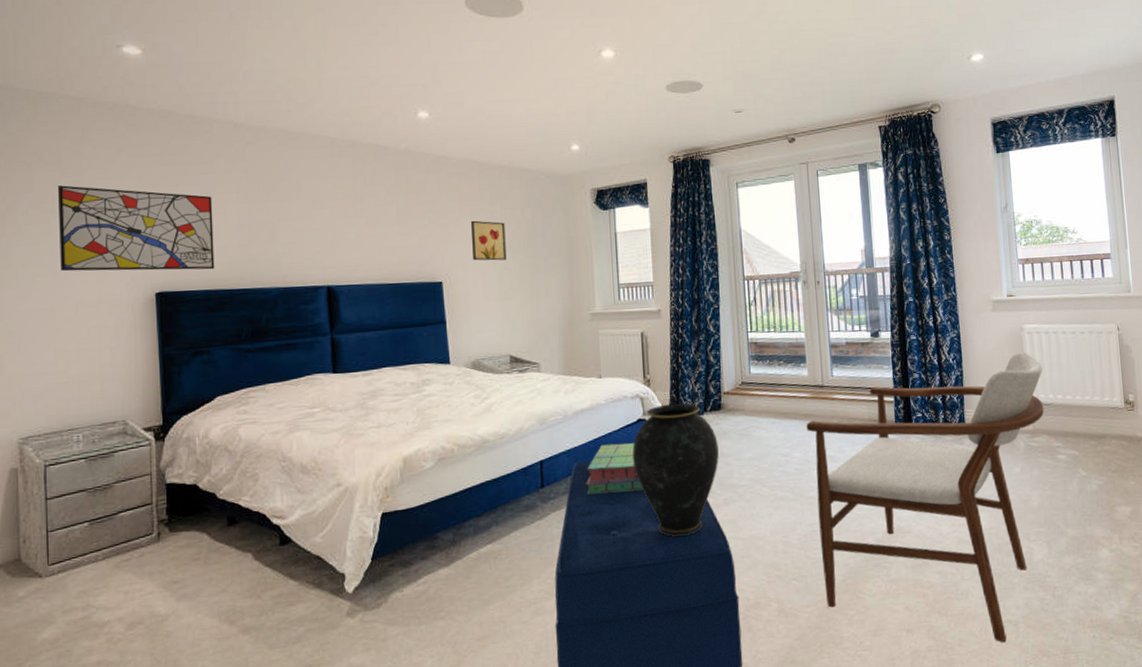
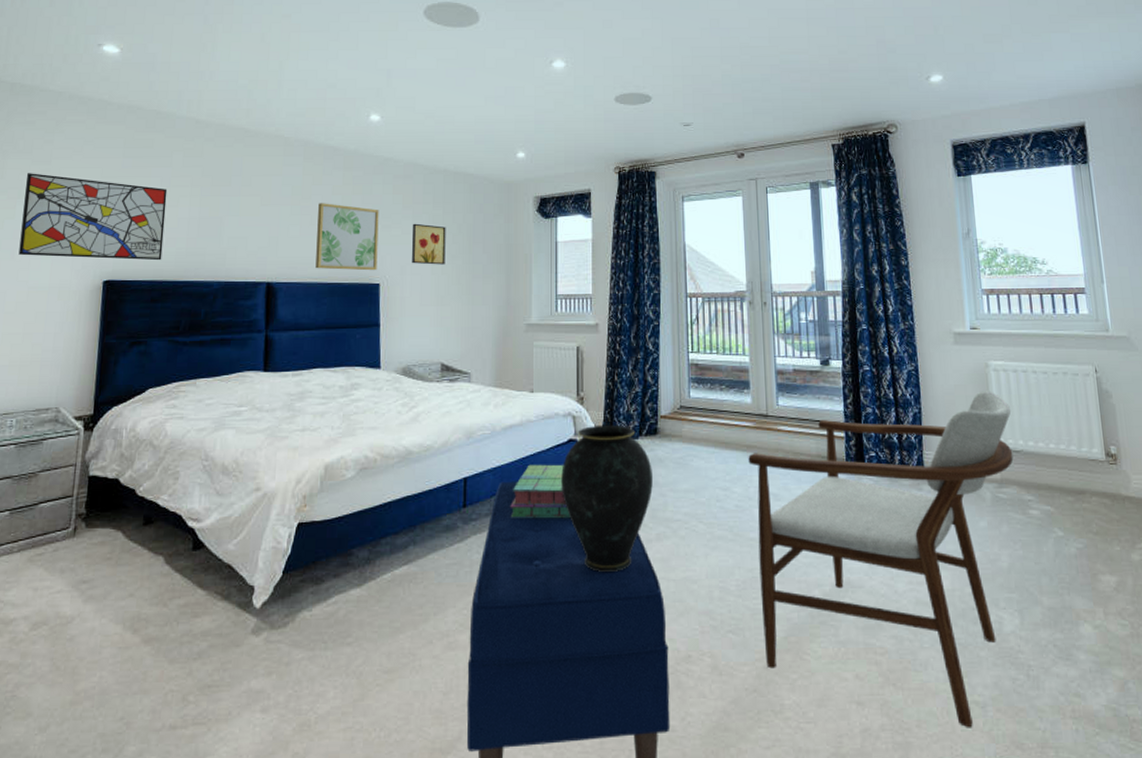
wall art: none [373,204,439,270] -> present [315,203,379,271]

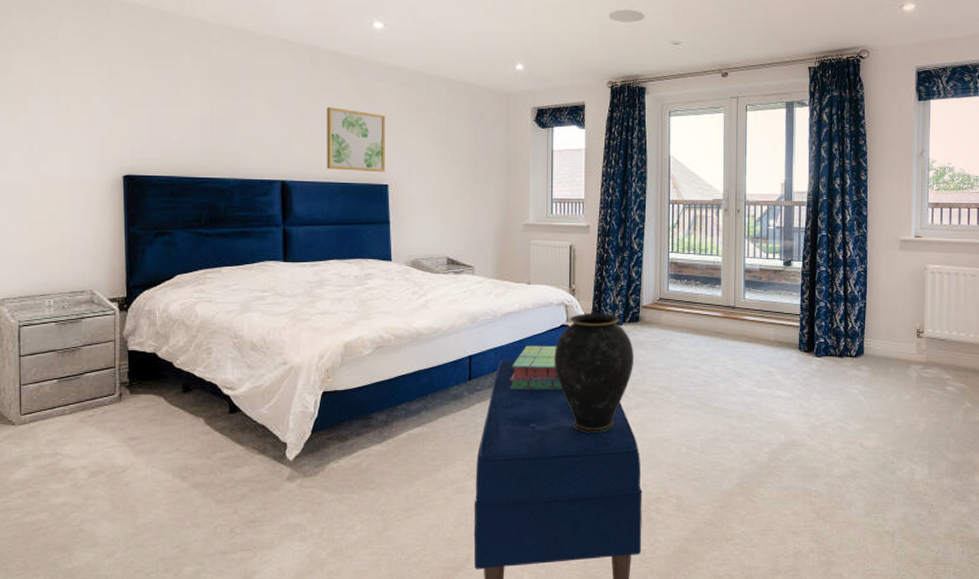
wall art: present [18,173,168,261] -> none [35,68,178,158]
wall art: present [412,223,446,265] -> none [418,129,449,169]
armchair: present [748,391,1014,728] -> none [716,290,941,551]

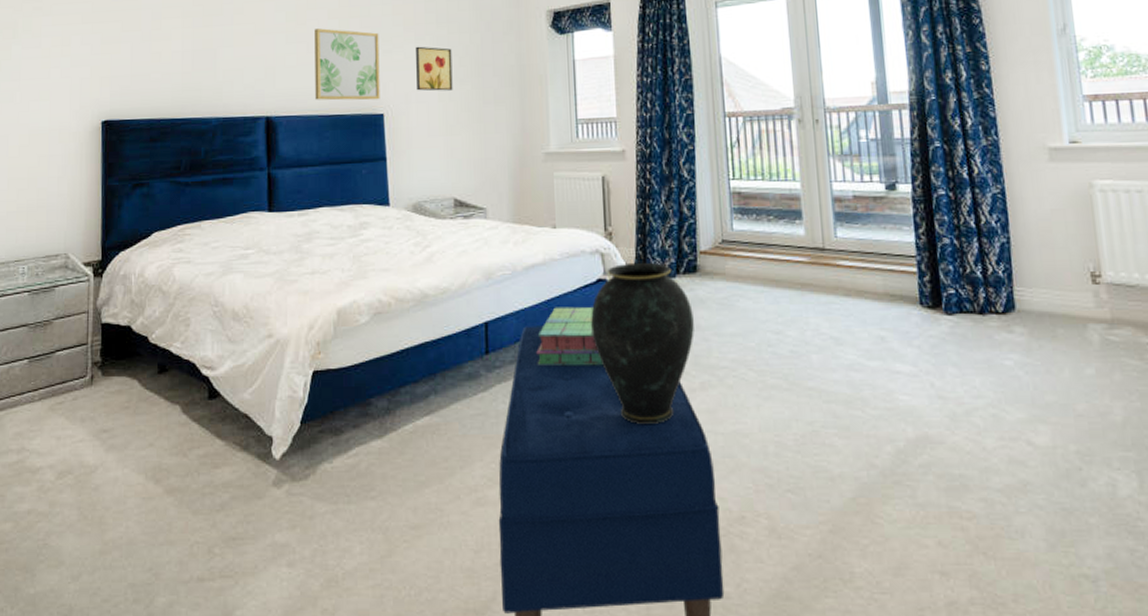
wall art: none [418,129,449,169] -> present [416,46,453,91]

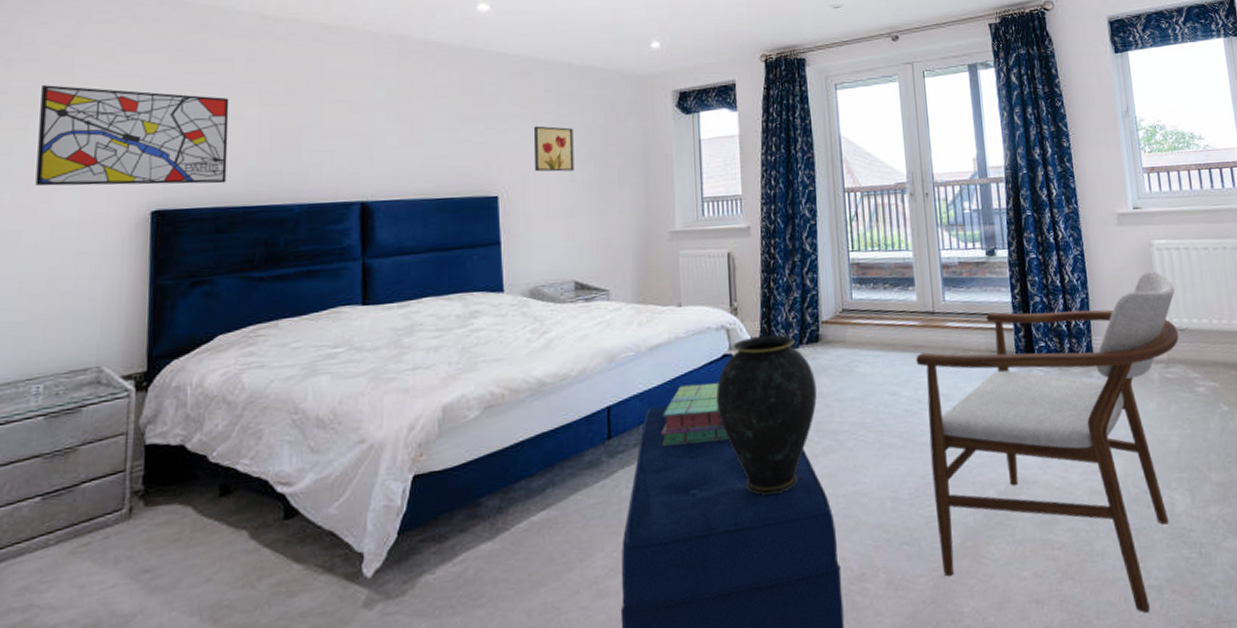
wall art: none [18,11,159,98] -> present [35,85,229,186]
wall art: present [315,28,380,101] -> none [420,107,494,183]
armchair: none [803,215,1127,605] -> present [916,270,1179,613]

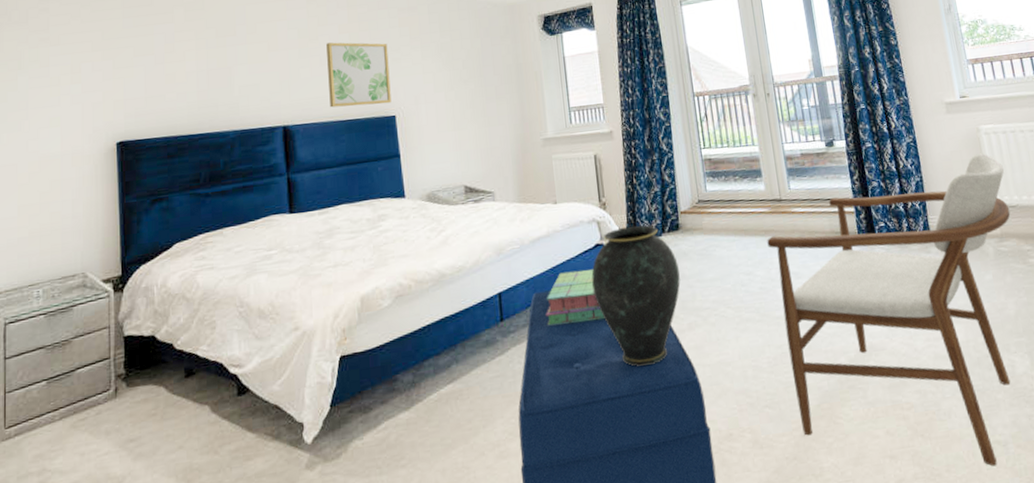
wall art: present [35,85,229,186] -> none [26,42,174,126]
wall art: none [420,107,494,183] -> present [326,42,392,108]
wall art: present [534,125,574,172] -> none [422,53,458,93]

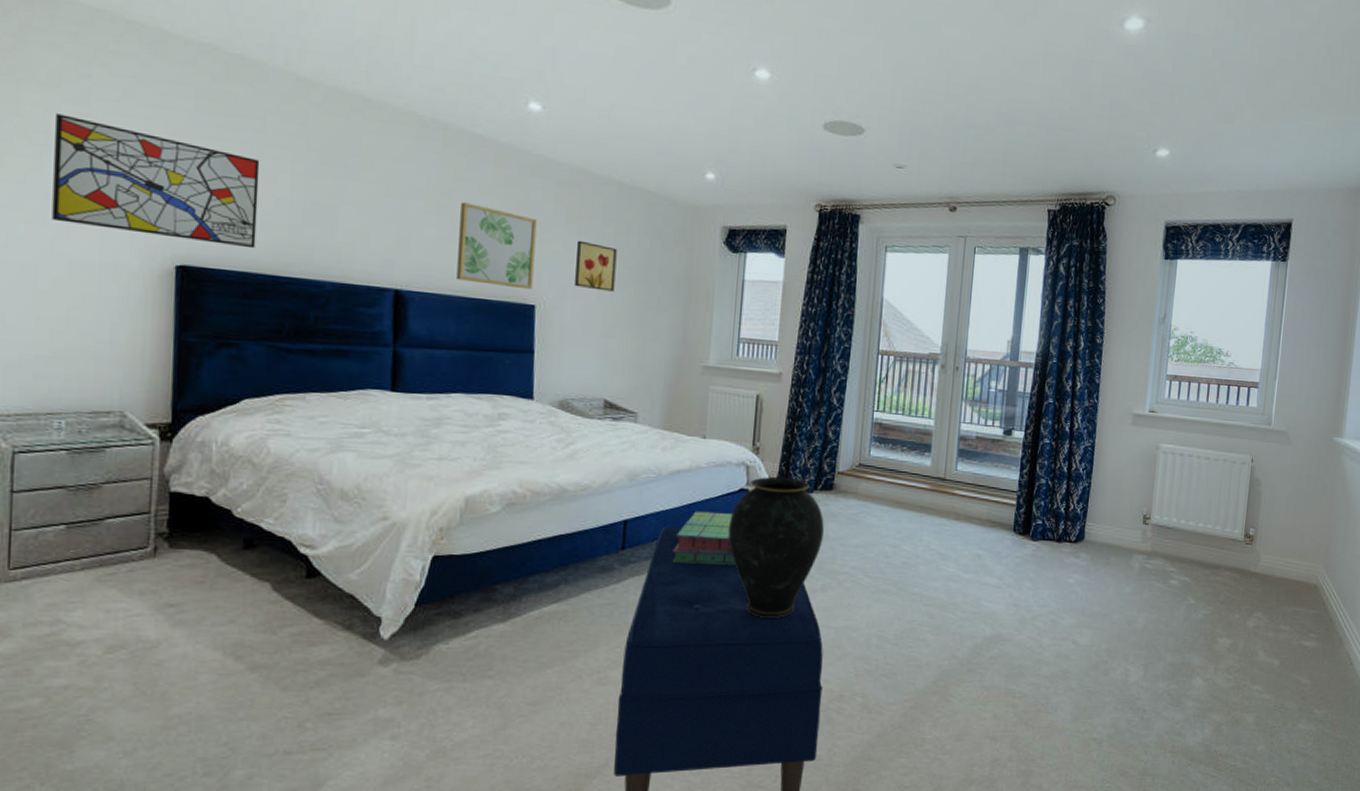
wall art: none [26,42,174,126] -> present [52,114,260,249]
wall art: none [422,53,458,93] -> present [575,240,617,292]
armchair: present [767,153,1011,466] -> none [914,471,1171,760]

